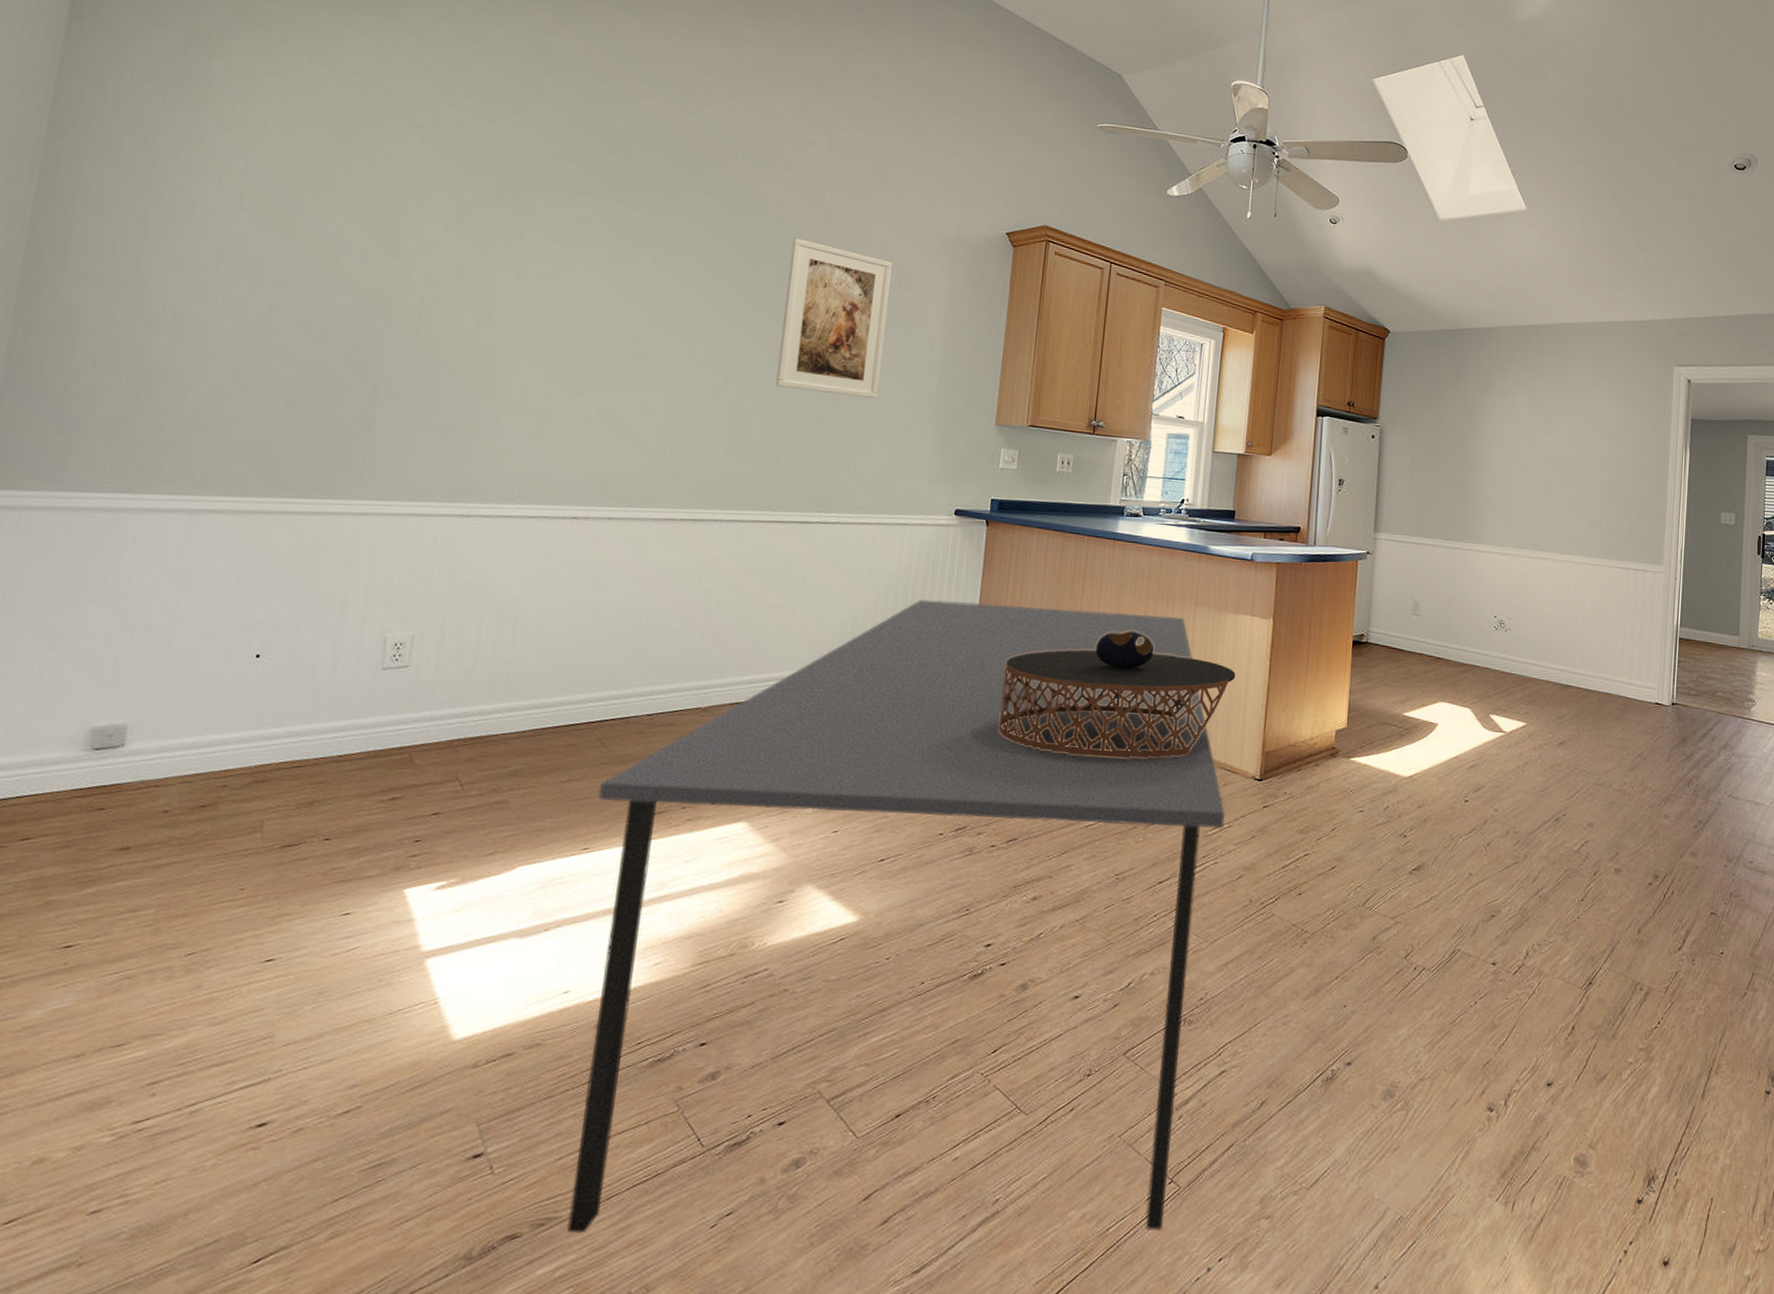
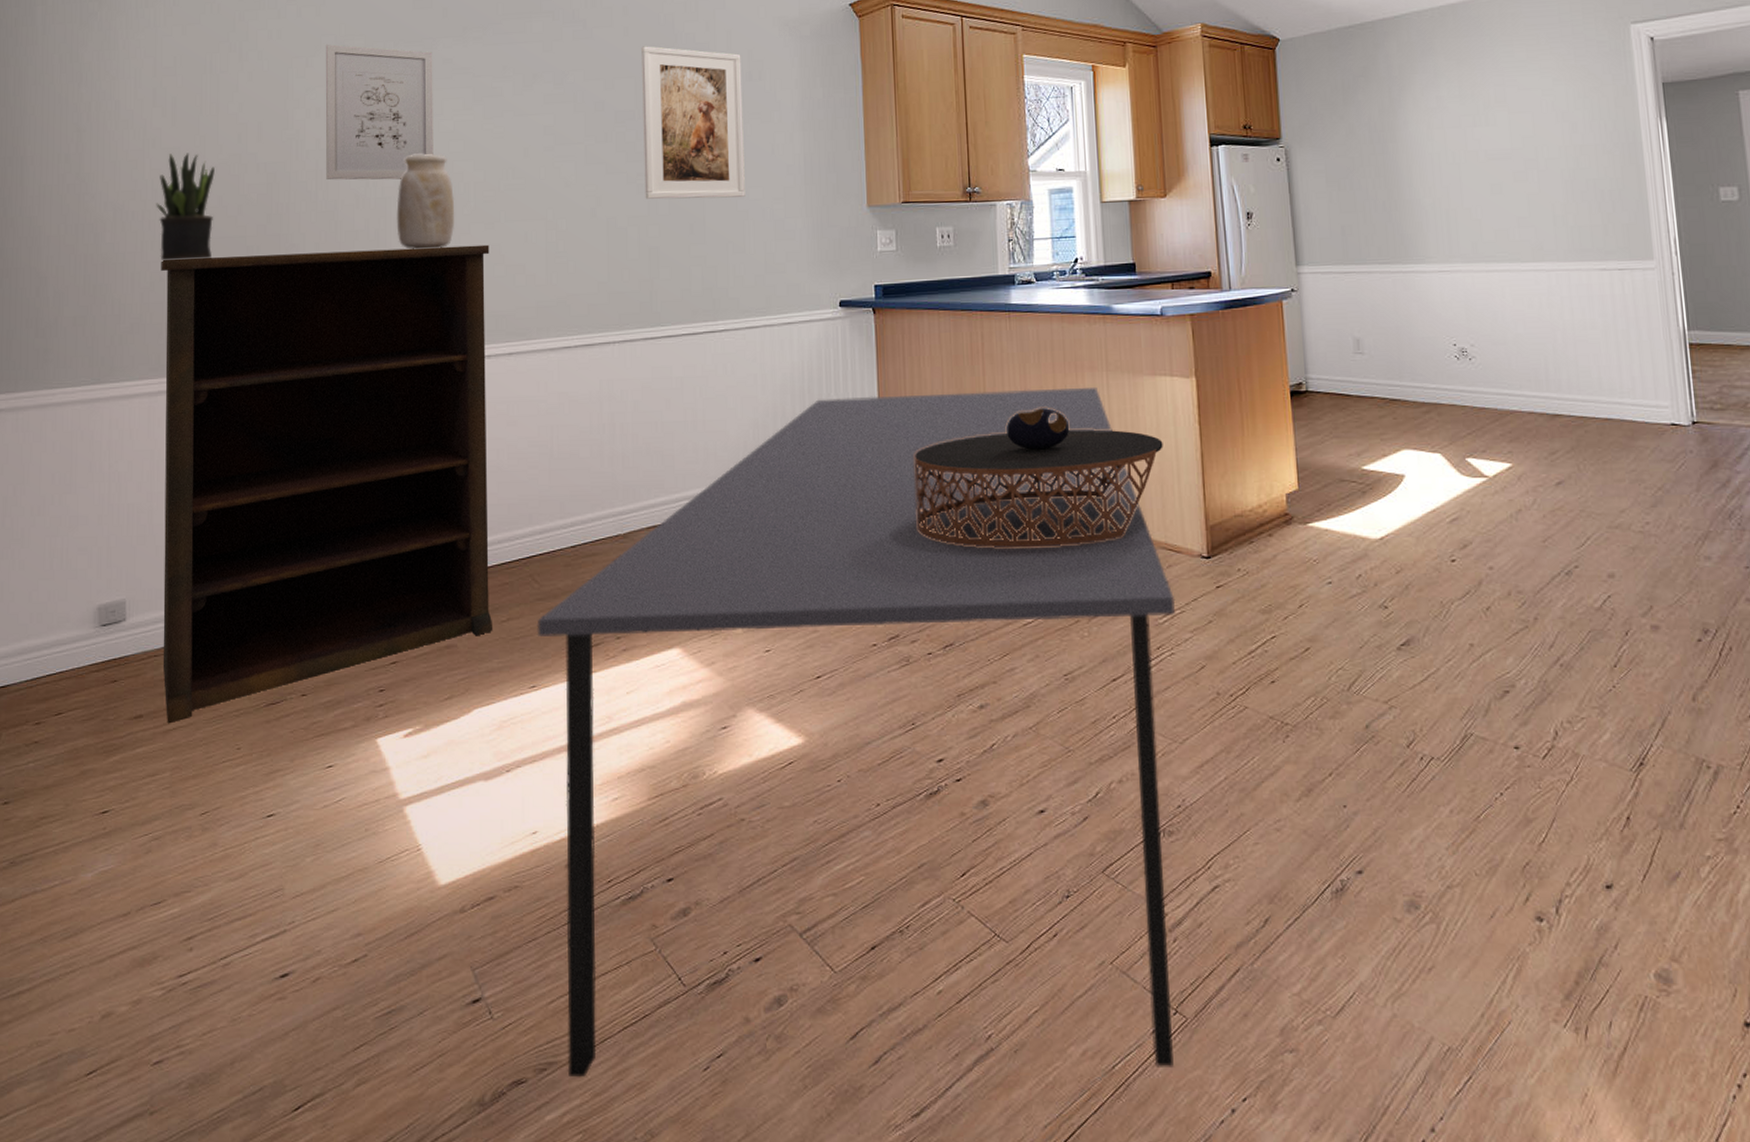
shelving unit: none [159,373,604,857] -> present [161,244,493,723]
potted plant: none [223,262,303,379] -> present [156,153,215,260]
wall art: none [431,178,570,329] -> present [325,44,433,180]
vase: none [503,306,573,404] -> present [396,154,455,250]

